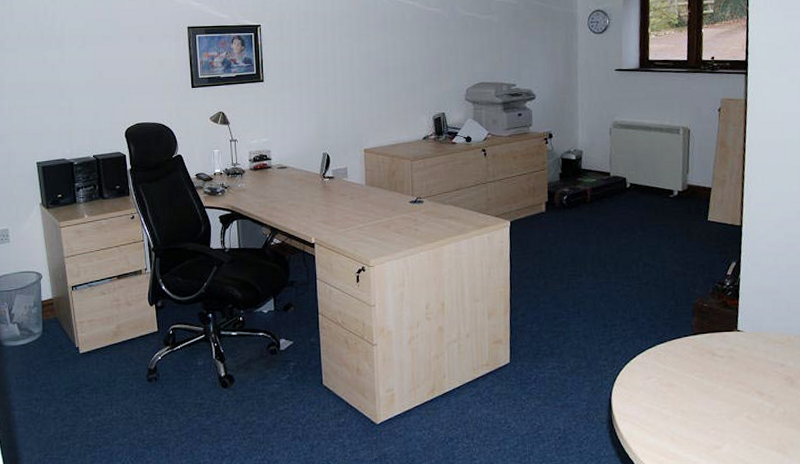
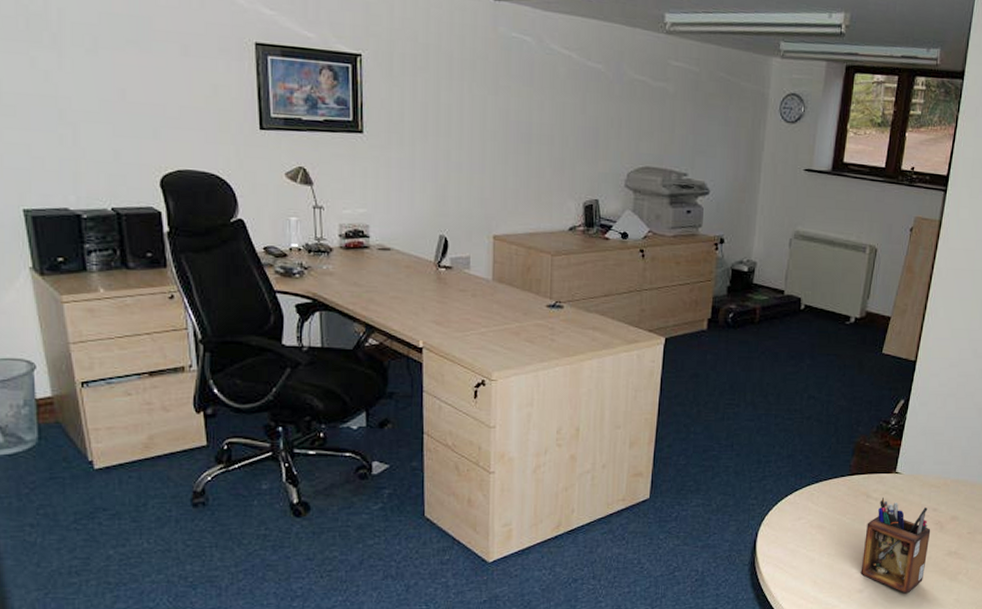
desk organizer: none [716,354,782,449] -> present [860,497,931,594]

